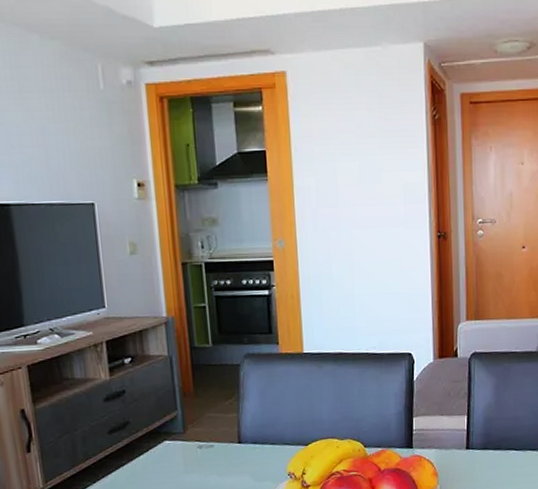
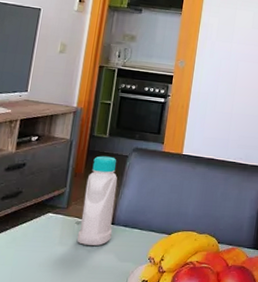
bottle: none [199,368,241,470] -> present [77,156,118,246]

